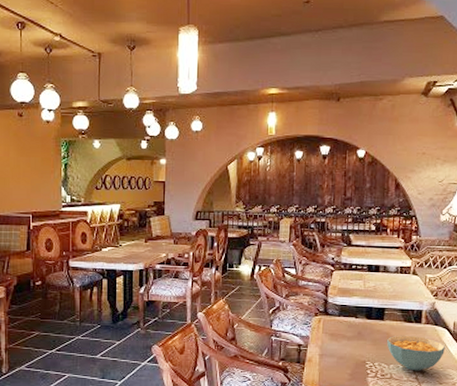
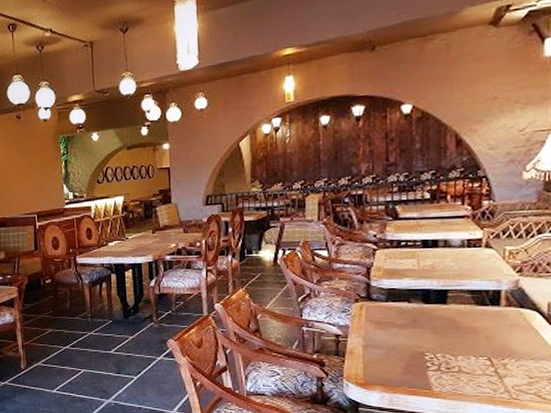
cereal bowl: present [387,335,445,371] -> none [453,320,536,363]

